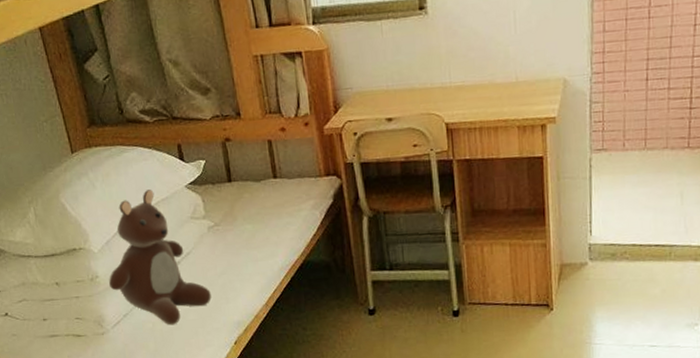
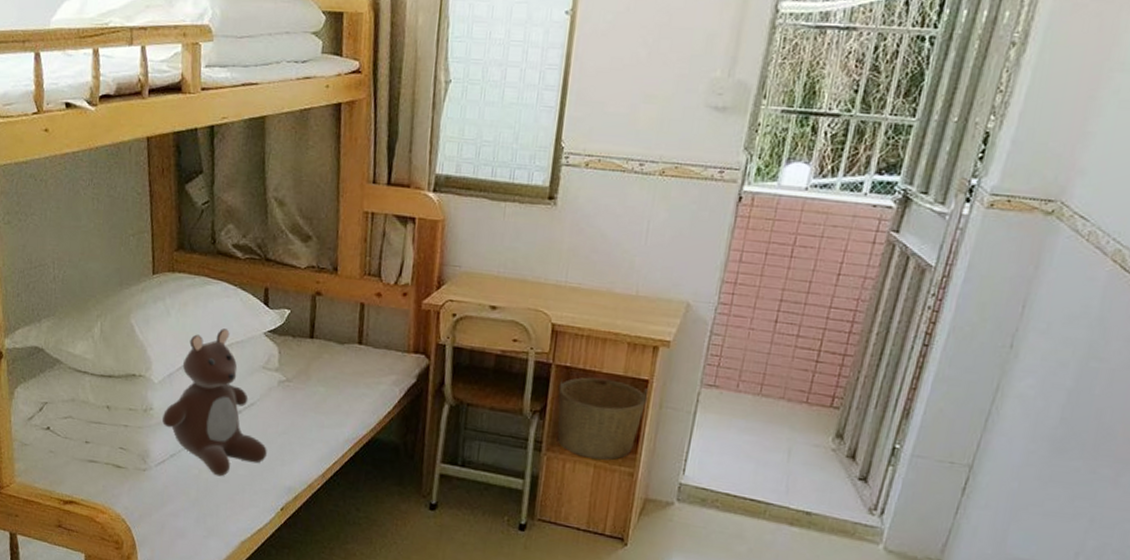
basket: none [463,163,546,239] -> present [557,377,649,460]

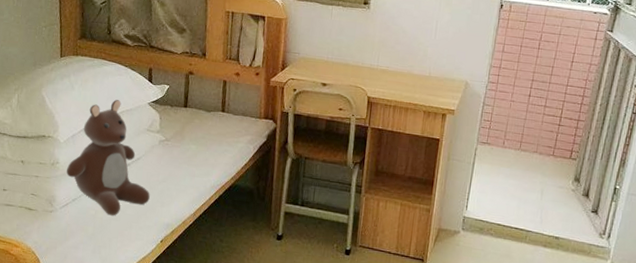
basket: present [557,377,649,460] -> none [373,137,440,200]

